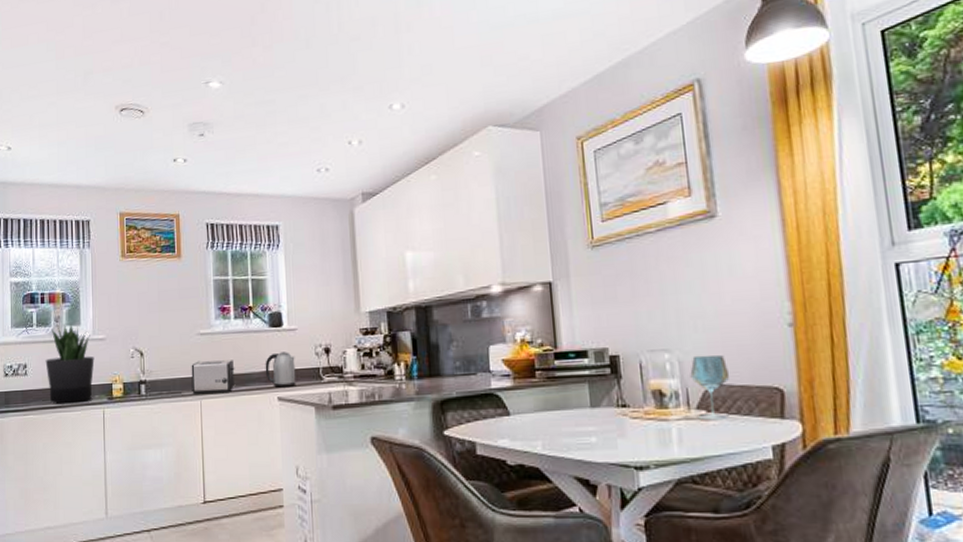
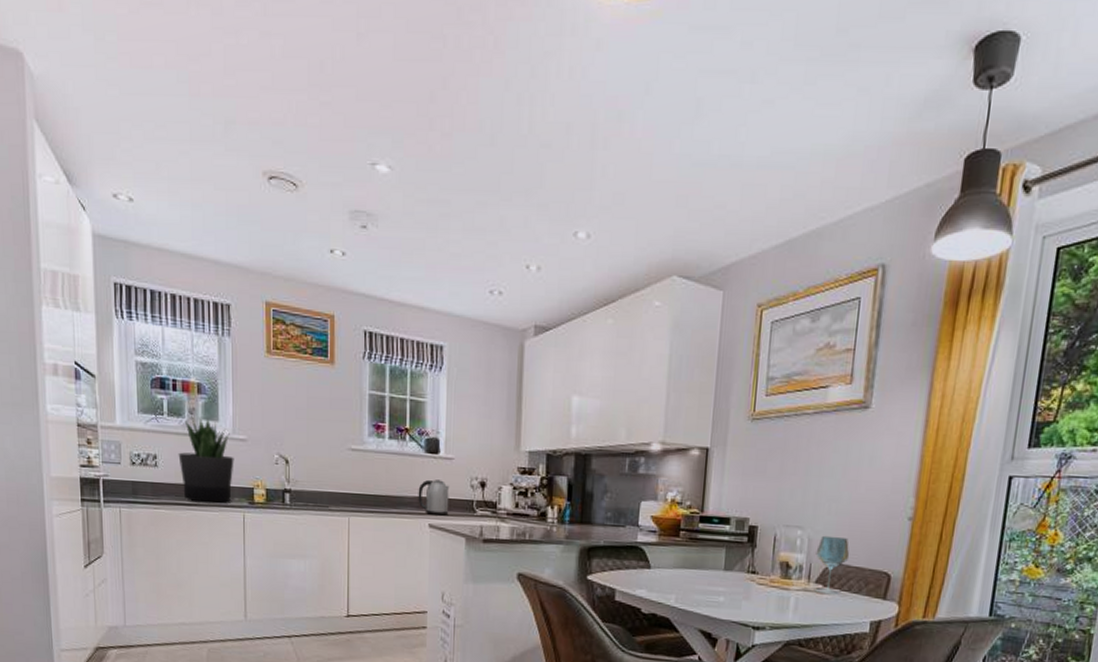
toaster: present [191,360,235,394] -> none [340,477,387,514]

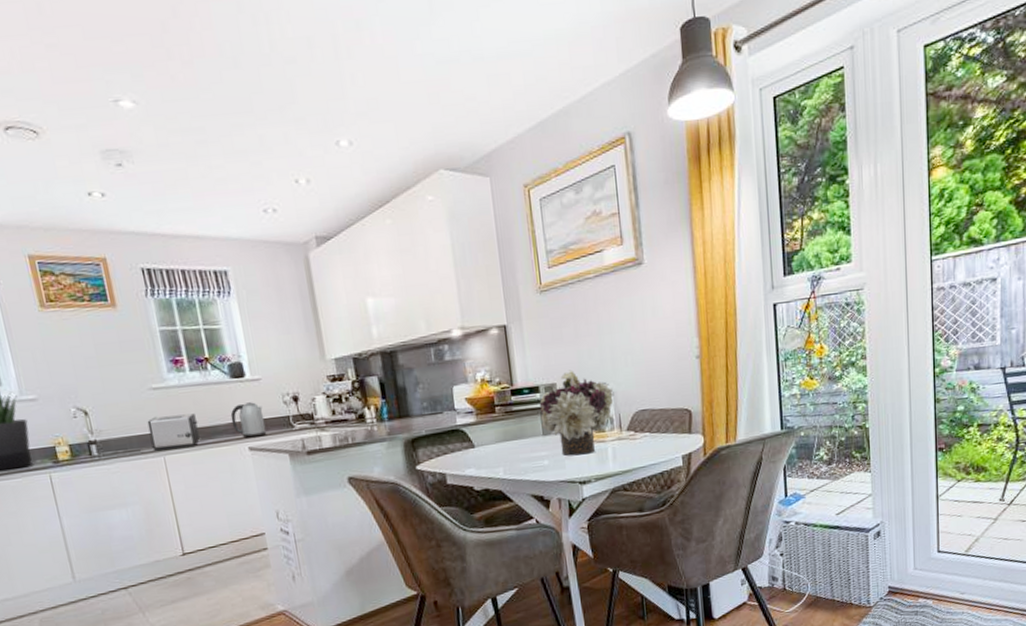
toaster: none [340,477,387,514] -> present [147,413,200,451]
flower arrangement: none [724,506,809,599] -> present [539,369,614,456]
wine glass: present [815,535,850,596] -> none [622,385,652,440]

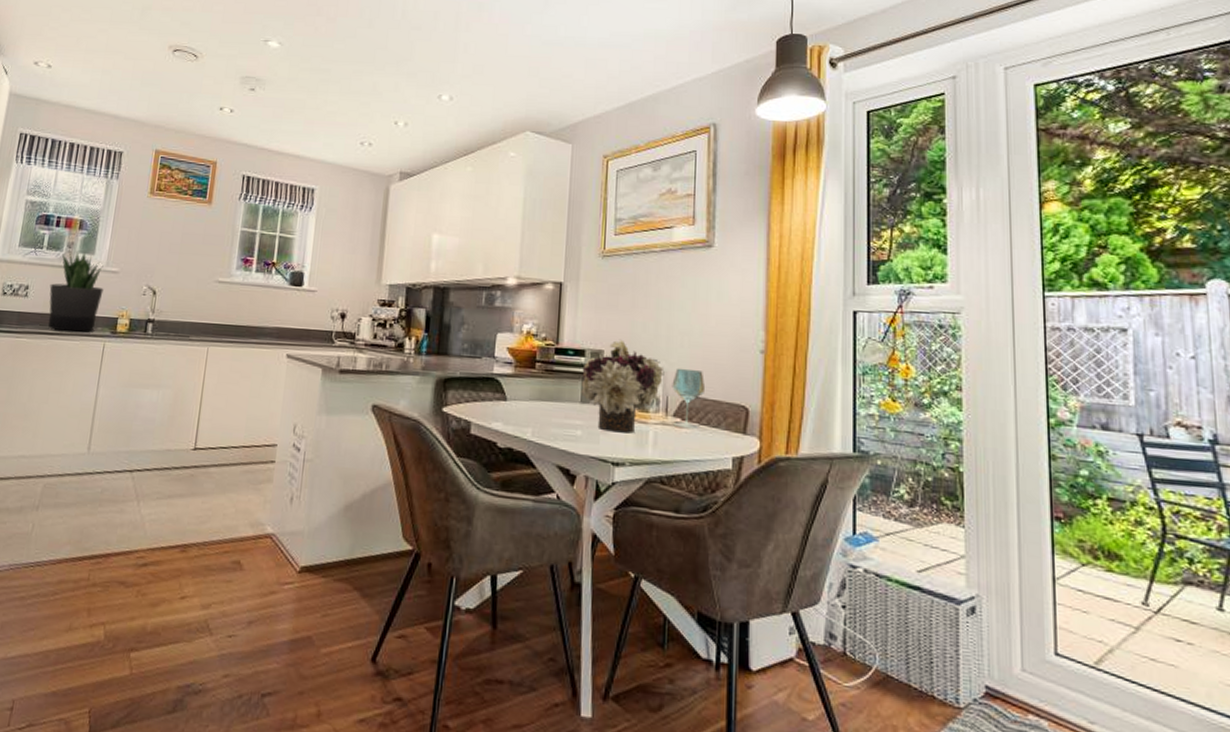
toaster: present [147,413,200,451] -> none [200,307,249,344]
kettle: present [230,402,267,438] -> none [278,310,310,346]
wine glass: none [622,385,652,440] -> present [672,368,706,430]

